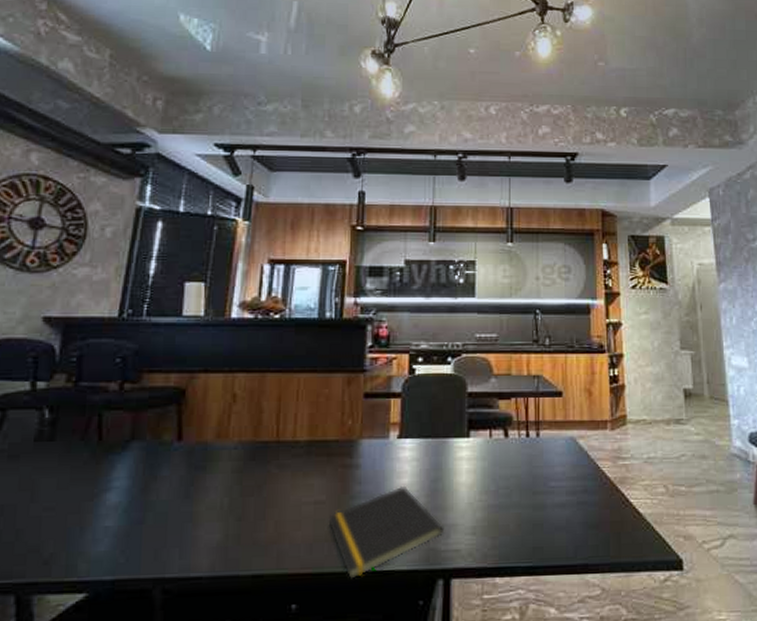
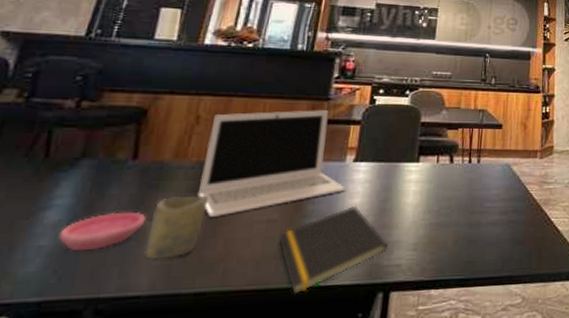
saucer: none [121,493,198,532] -> present [58,212,146,251]
cup: none [201,476,254,541] -> present [145,195,208,259]
laptop: none [243,383,394,500] -> present [197,110,347,218]

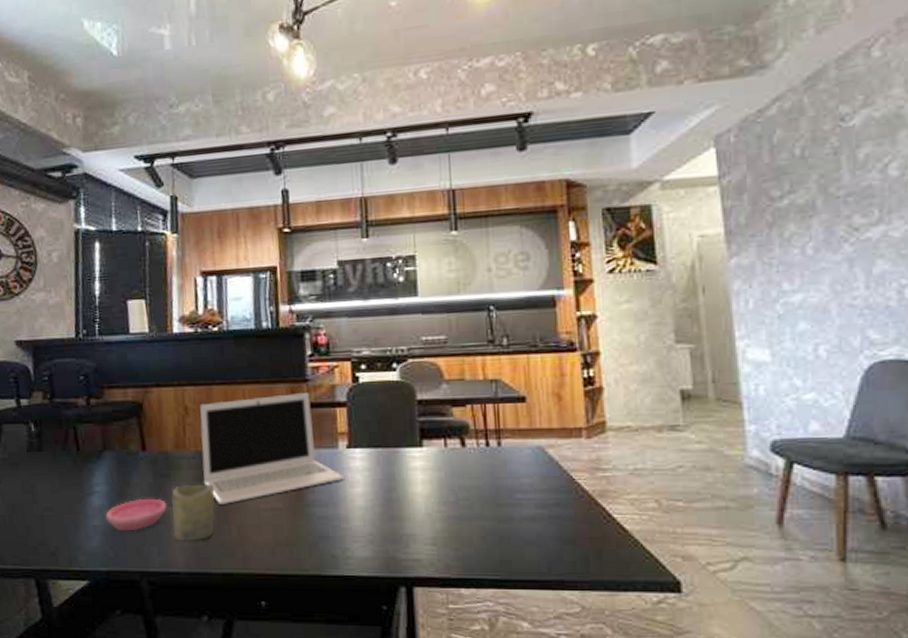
notepad: present [278,205,389,295] -> none [286,495,403,582]

